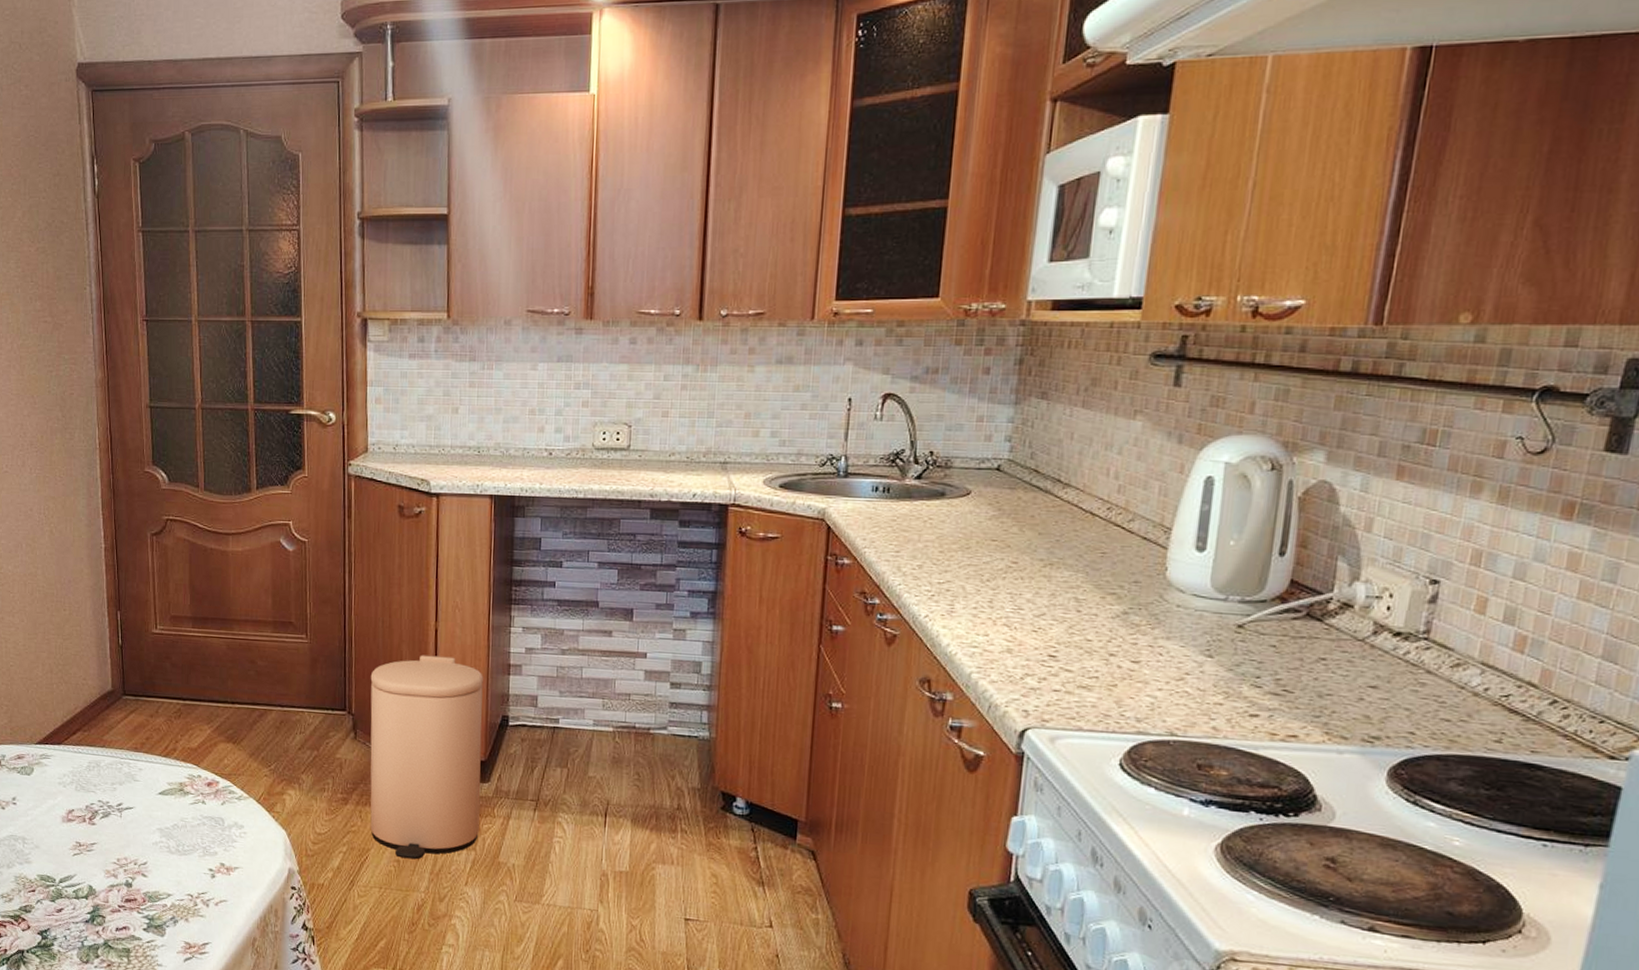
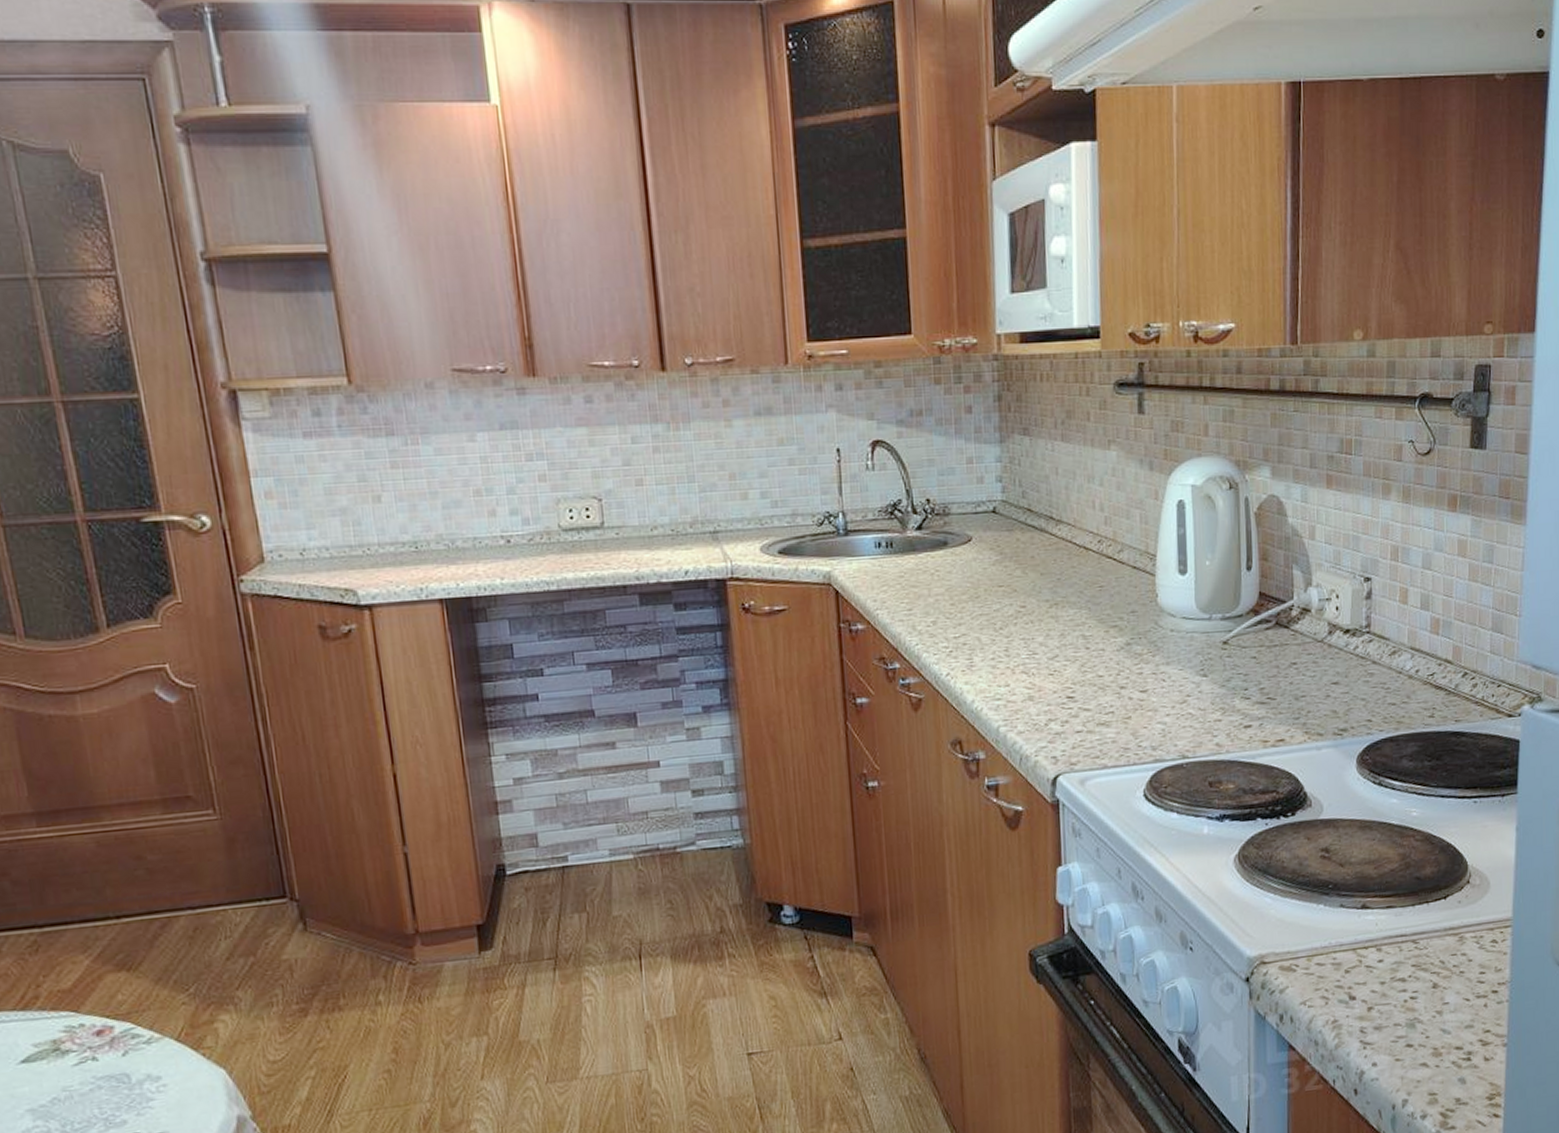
pedal bin: present [370,654,483,860] -> none [313,804,489,1067]

